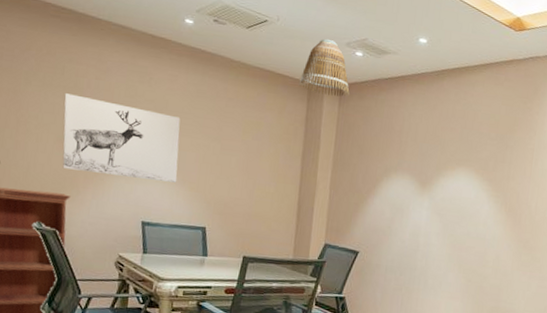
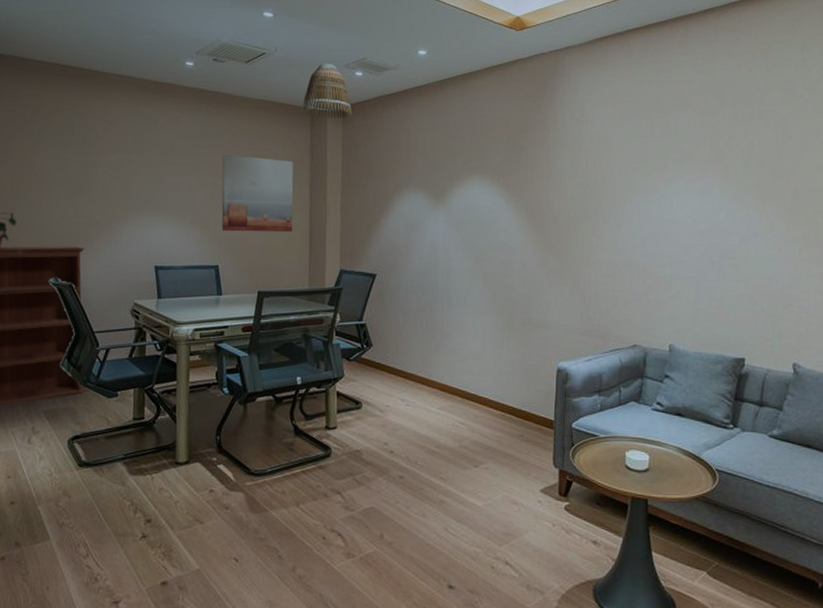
wall art: present [62,93,181,183] -> none [74,148,187,223]
wall art: none [211,117,287,203] -> present [221,153,294,233]

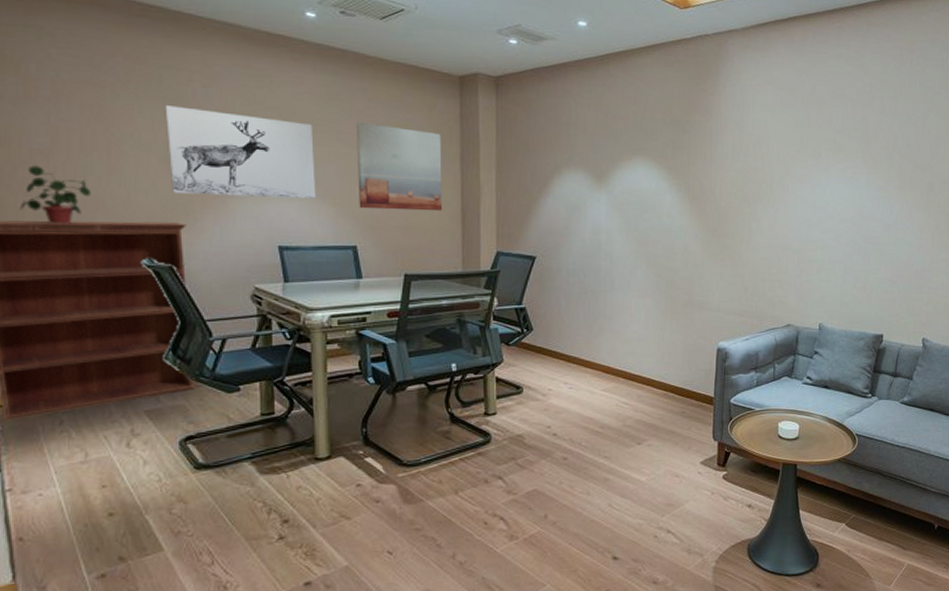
wall art: none [74,148,187,223] -> present [165,105,316,199]
lamp shade: present [300,64,352,118] -> none [447,27,507,90]

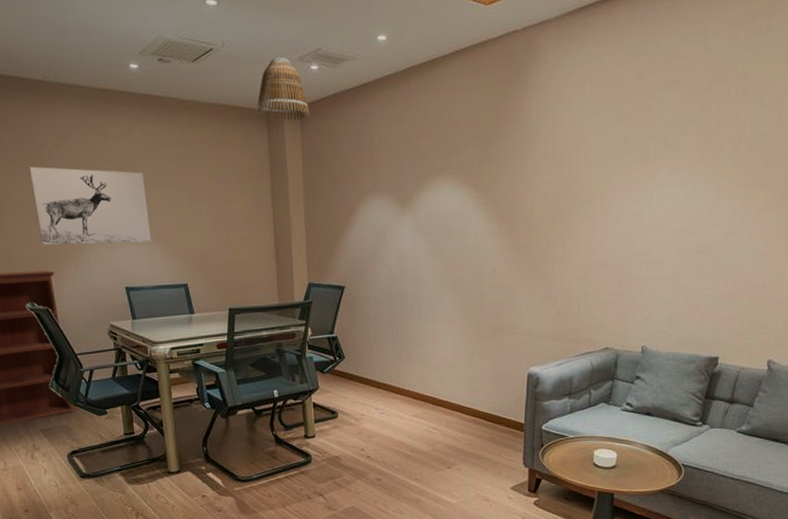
wall art: present [355,121,443,212] -> none [178,165,258,249]
lamp shade: none [447,27,507,90] -> present [255,57,310,121]

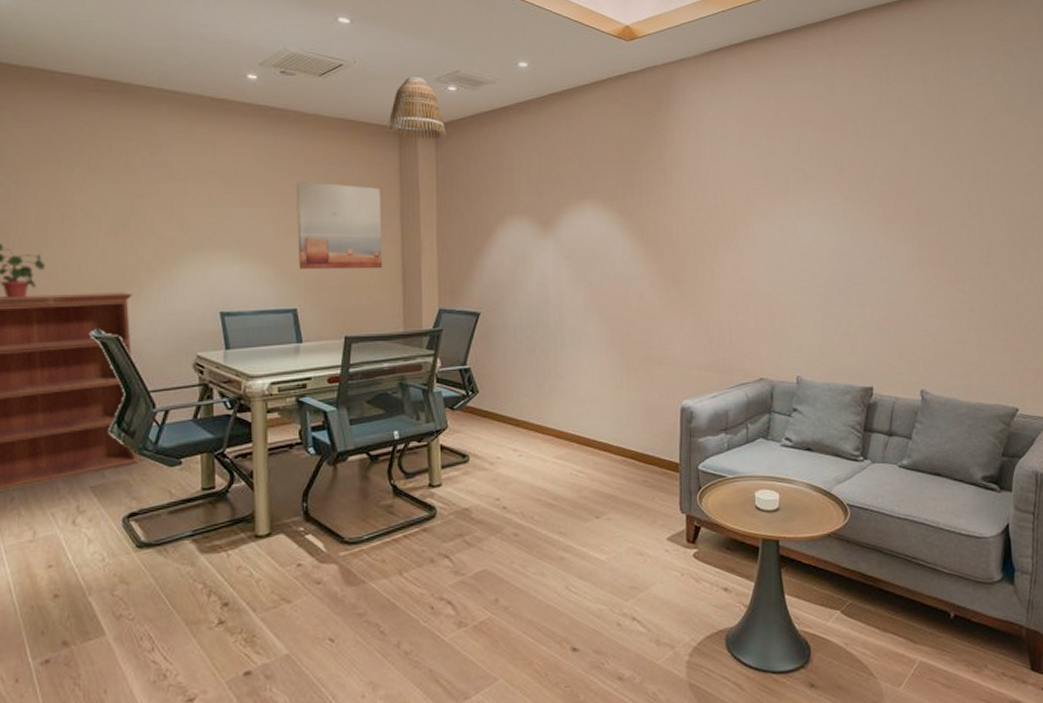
wall art: present [29,167,152,245] -> none [114,176,257,263]
wall art: none [178,165,258,249] -> present [295,180,383,270]

